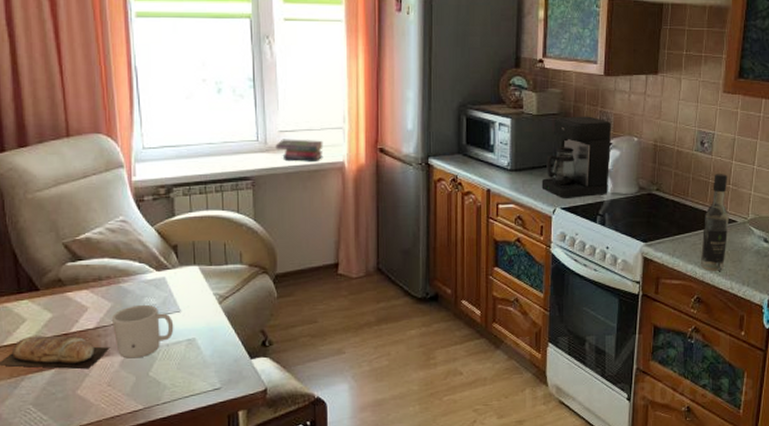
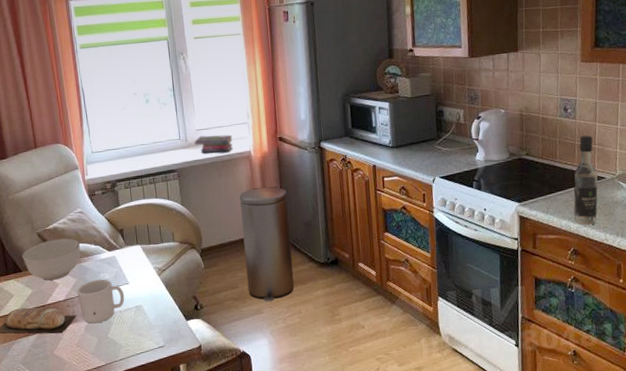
bowl: none [41,252,120,303] -> present [22,238,81,281]
pedal bin: none [327,205,385,340] -> present [240,186,295,302]
coffee maker: present [541,116,612,200] -> none [420,94,482,169]

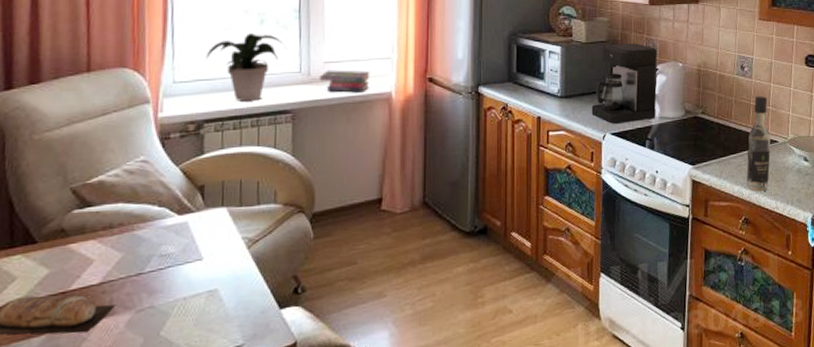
bowl: present [22,238,81,281] -> none [41,196,136,256]
mug: present [77,279,125,324] -> none [121,253,194,317]
potted plant: none [111,111,167,165] -> present [206,34,286,101]
pedal bin: present [240,186,295,302] -> none [369,136,433,282]
coffee maker: none [420,94,482,169] -> present [591,43,658,125]

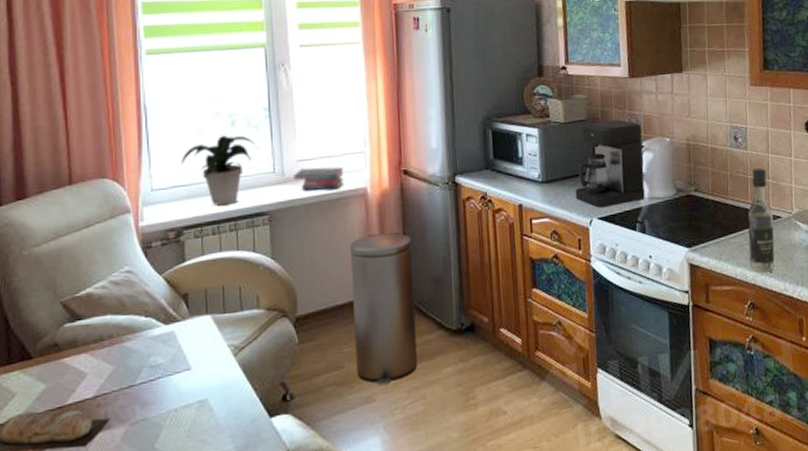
pedal bin: none [369,136,433,282] -> present [350,232,418,386]

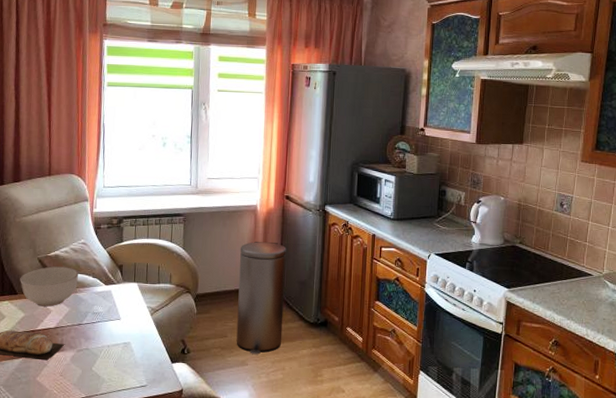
bowl: none [35,307,124,370] -> present [20,266,78,307]
potted plant: present [181,136,258,206] -> none [126,153,180,205]
books: present [293,166,344,191] -> none [204,184,242,204]
coffee maker: present [575,119,645,209] -> none [419,176,482,247]
bottle: present [747,168,775,274] -> none [558,232,585,319]

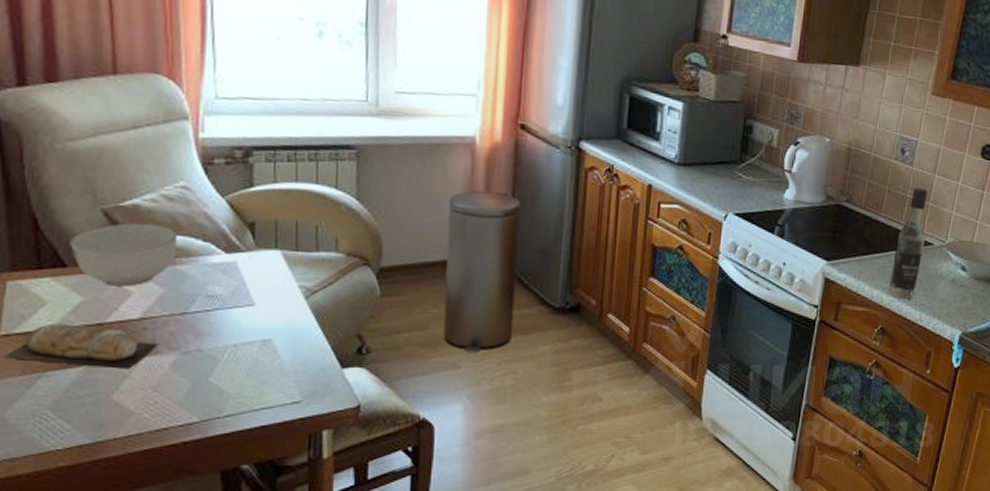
bottle: none [558,232,585,319] -> present [887,188,928,300]

